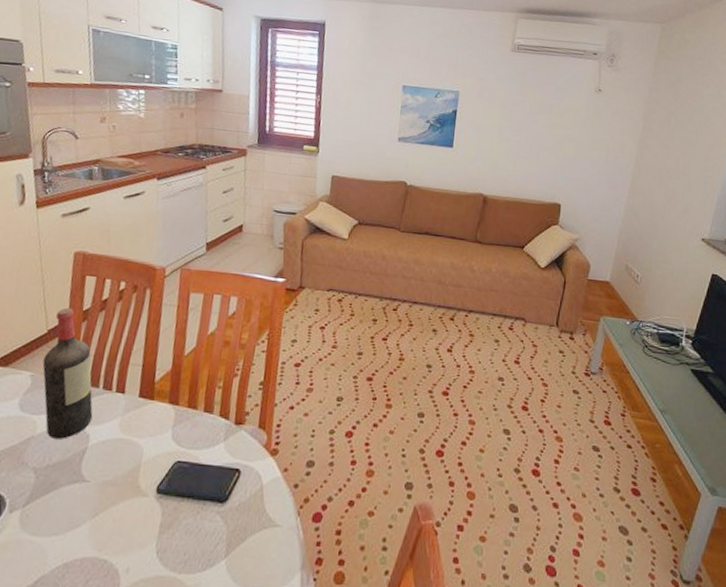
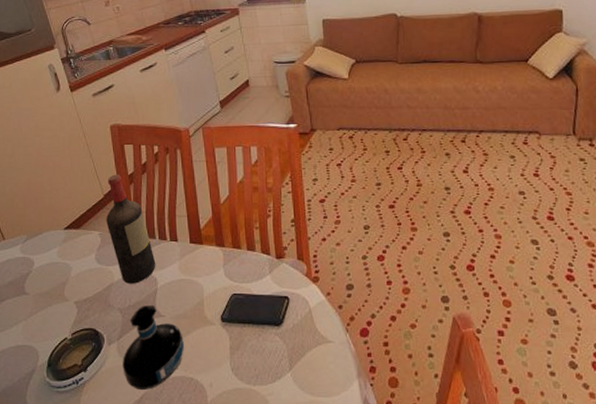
tequila bottle: none [20,466,106,573] -> present [122,305,184,391]

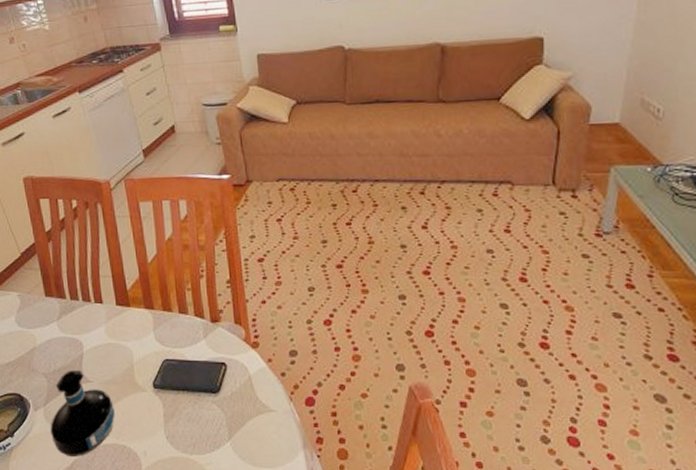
wine bottle: present [106,174,156,284] -> none [24,231,81,348]

